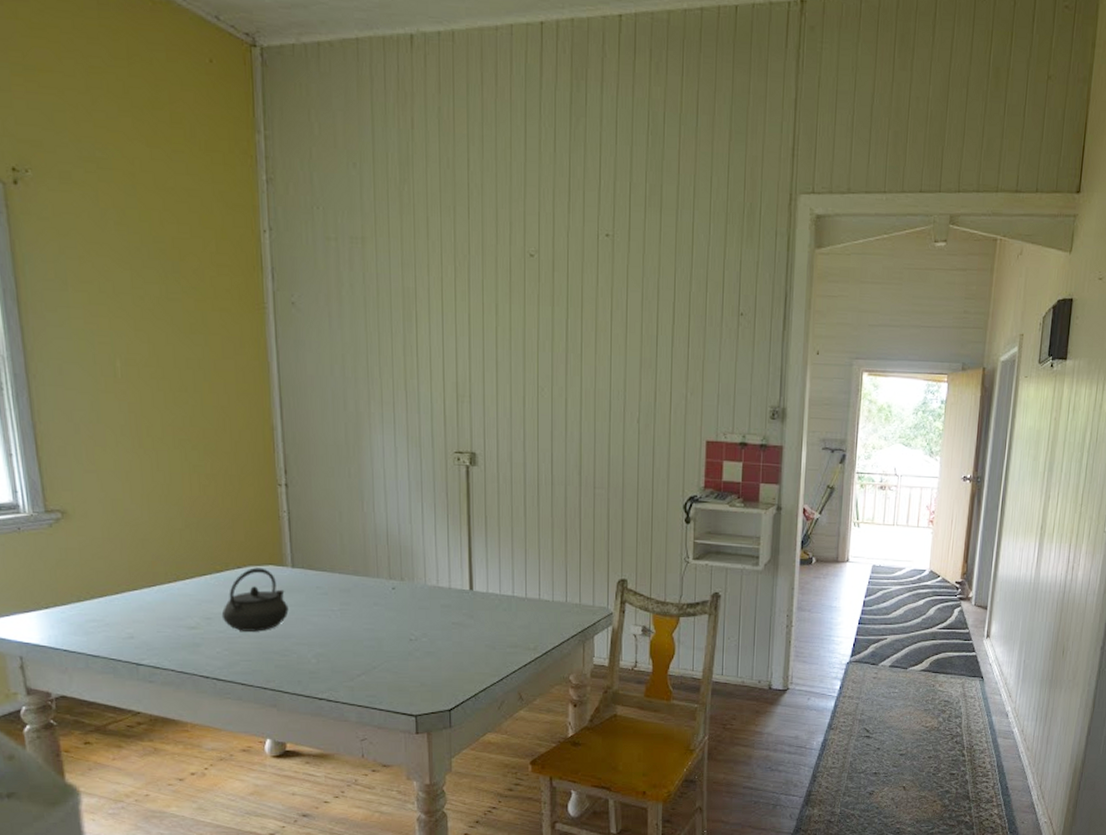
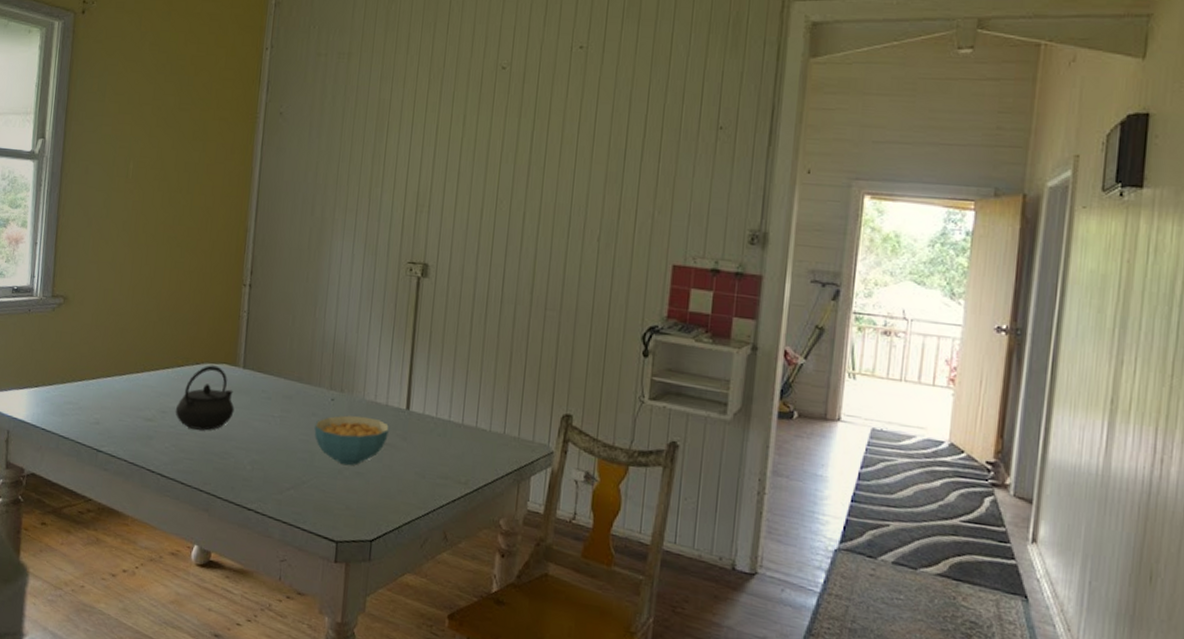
cereal bowl: none [378,600,454,647] -> present [314,415,389,466]

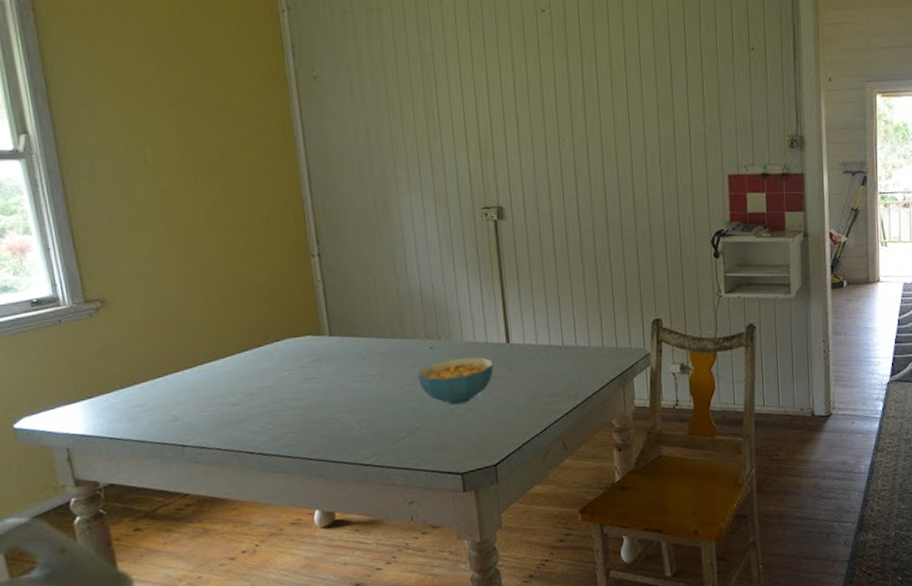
kettle: present [175,365,234,431] -> none [263,338,329,404]

